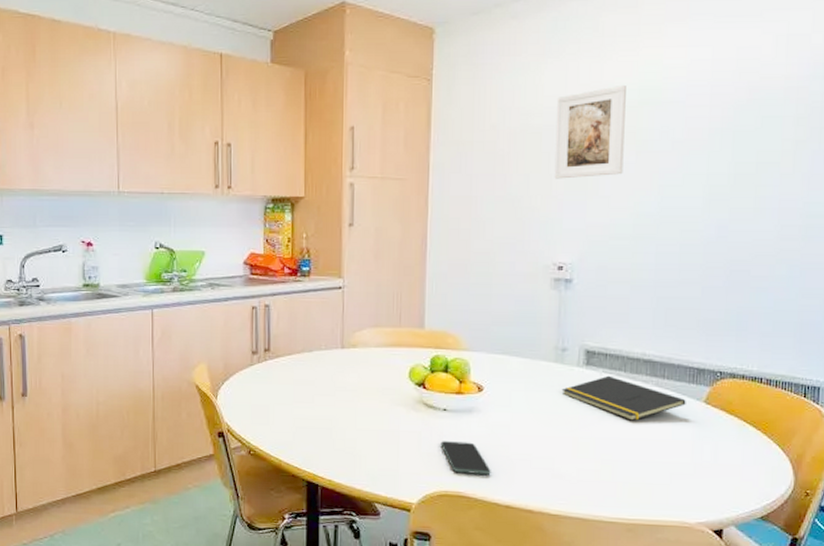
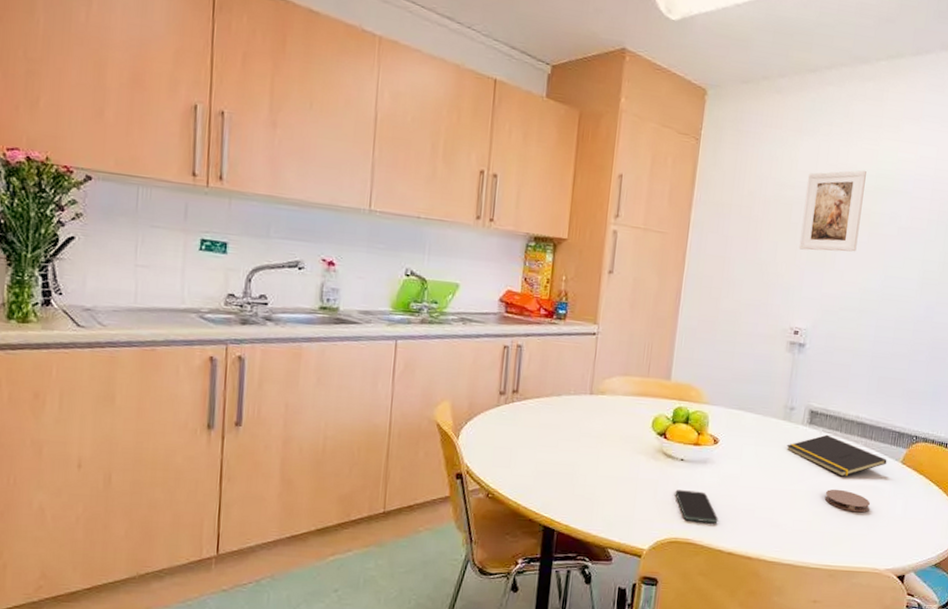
coaster: none [613,434,669,460] -> present [824,489,870,513]

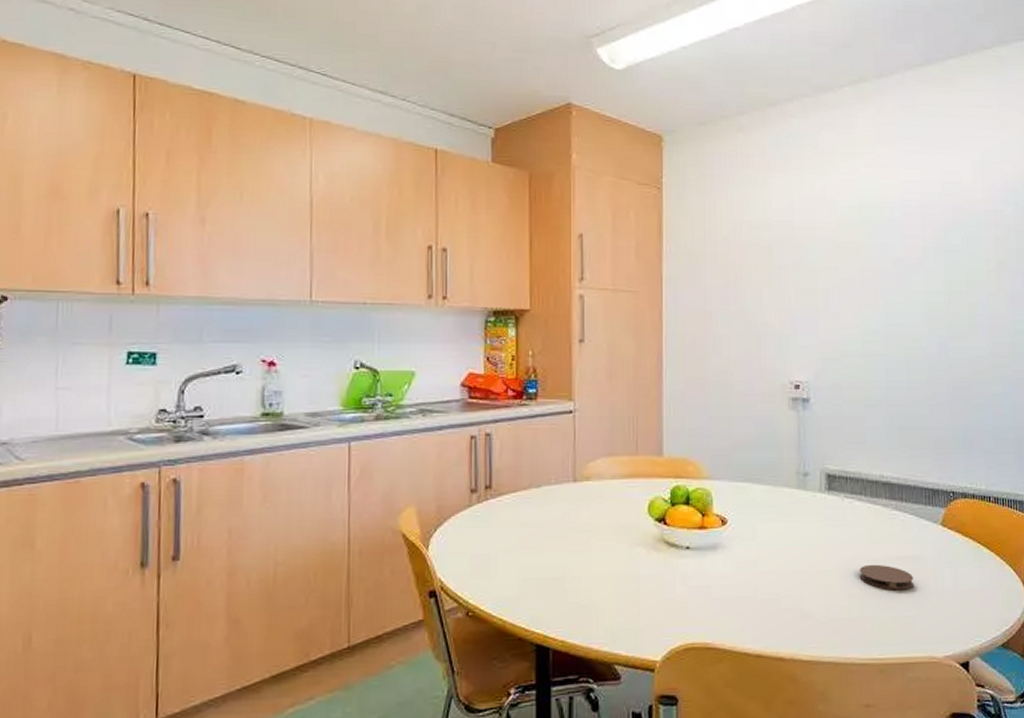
smartphone: present [675,490,718,523] -> none [685,583,739,621]
notepad: present [786,434,887,477] -> none [805,500,925,549]
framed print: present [799,170,866,252] -> none [784,201,850,294]

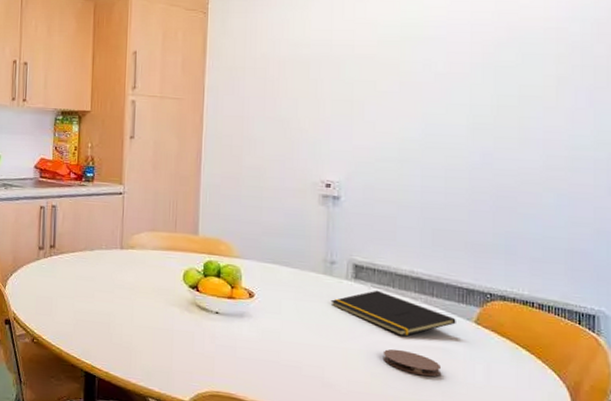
notepad: none [805,500,925,549] -> present [330,290,456,336]

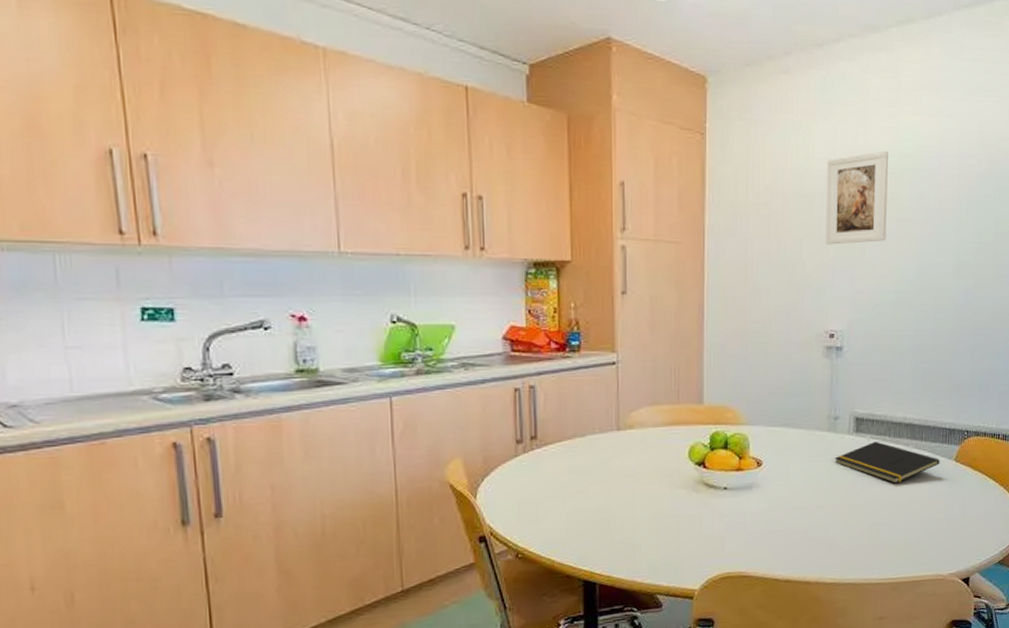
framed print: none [321,21,389,104] -> present [825,150,888,245]
coaster: present [382,349,440,377] -> none [879,497,927,519]

